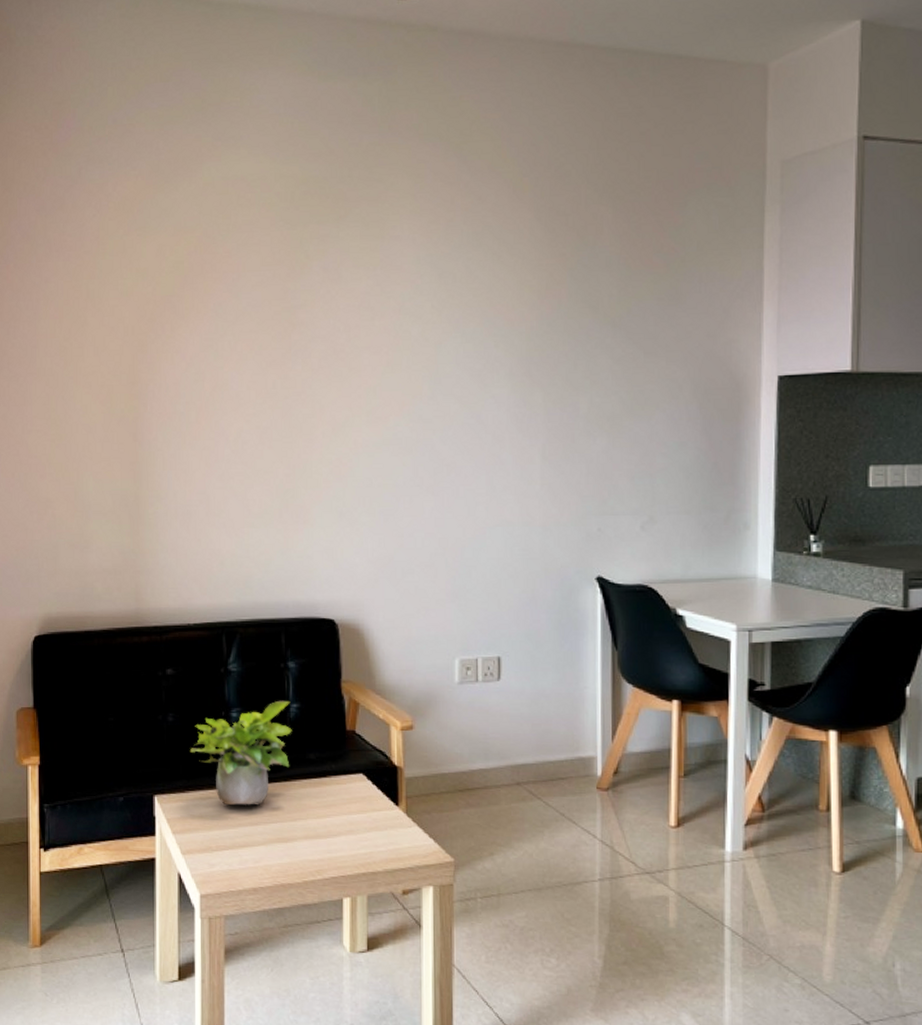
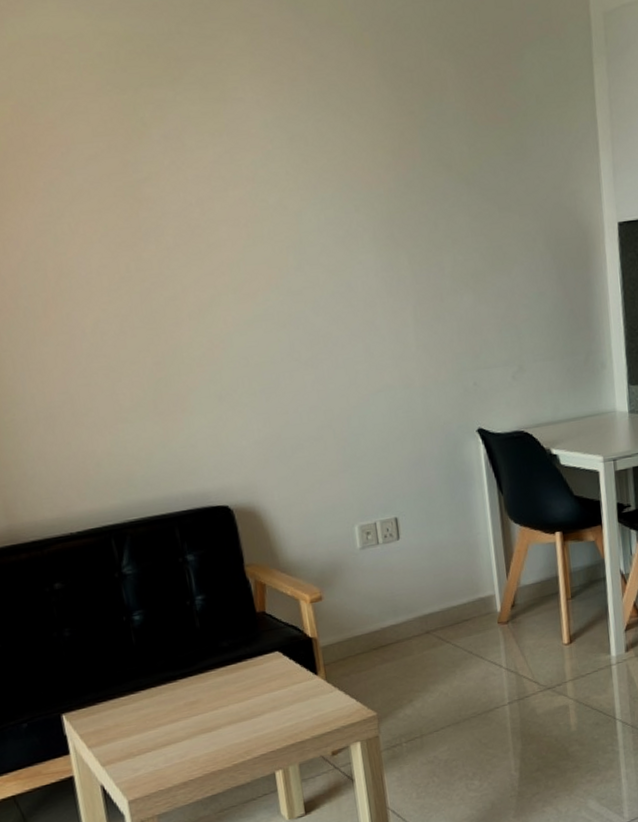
potted plant: present [189,700,292,806] -> none [93,594,204,709]

